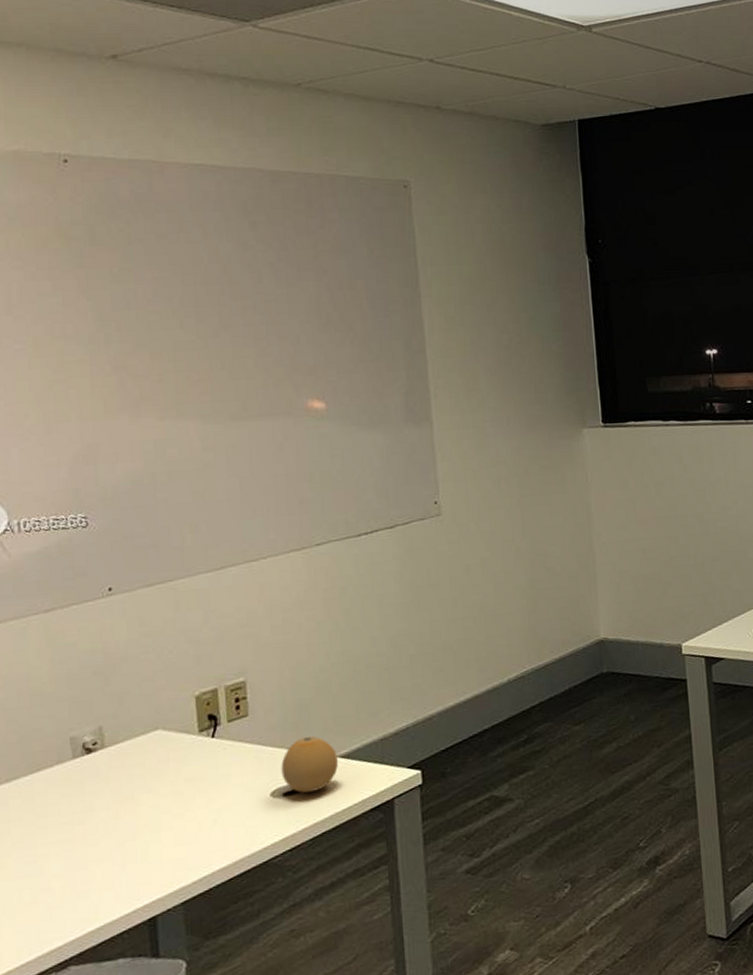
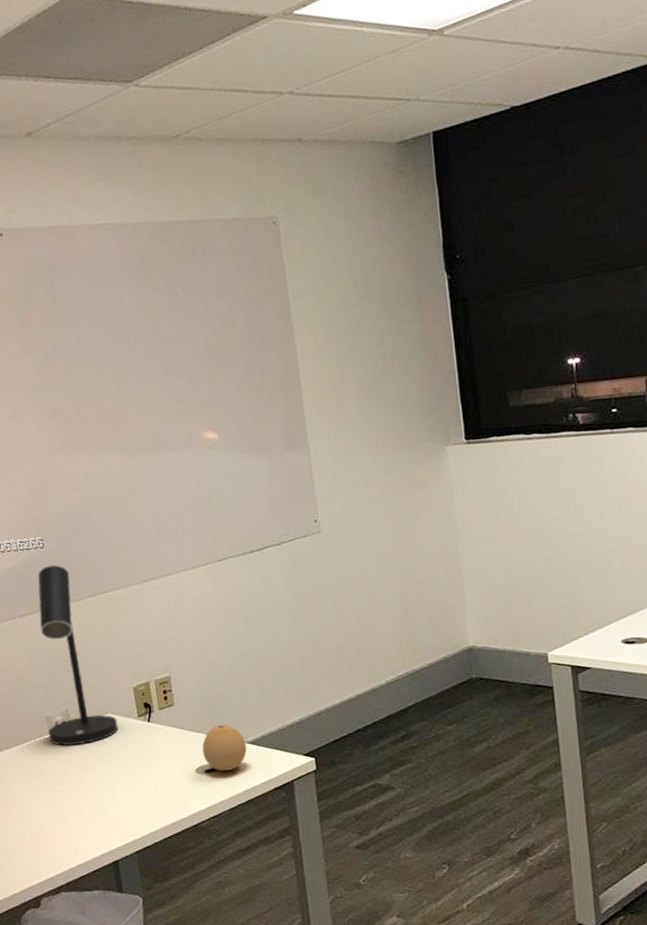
desk lamp: none [70,548,172,773] -> present [38,565,119,746]

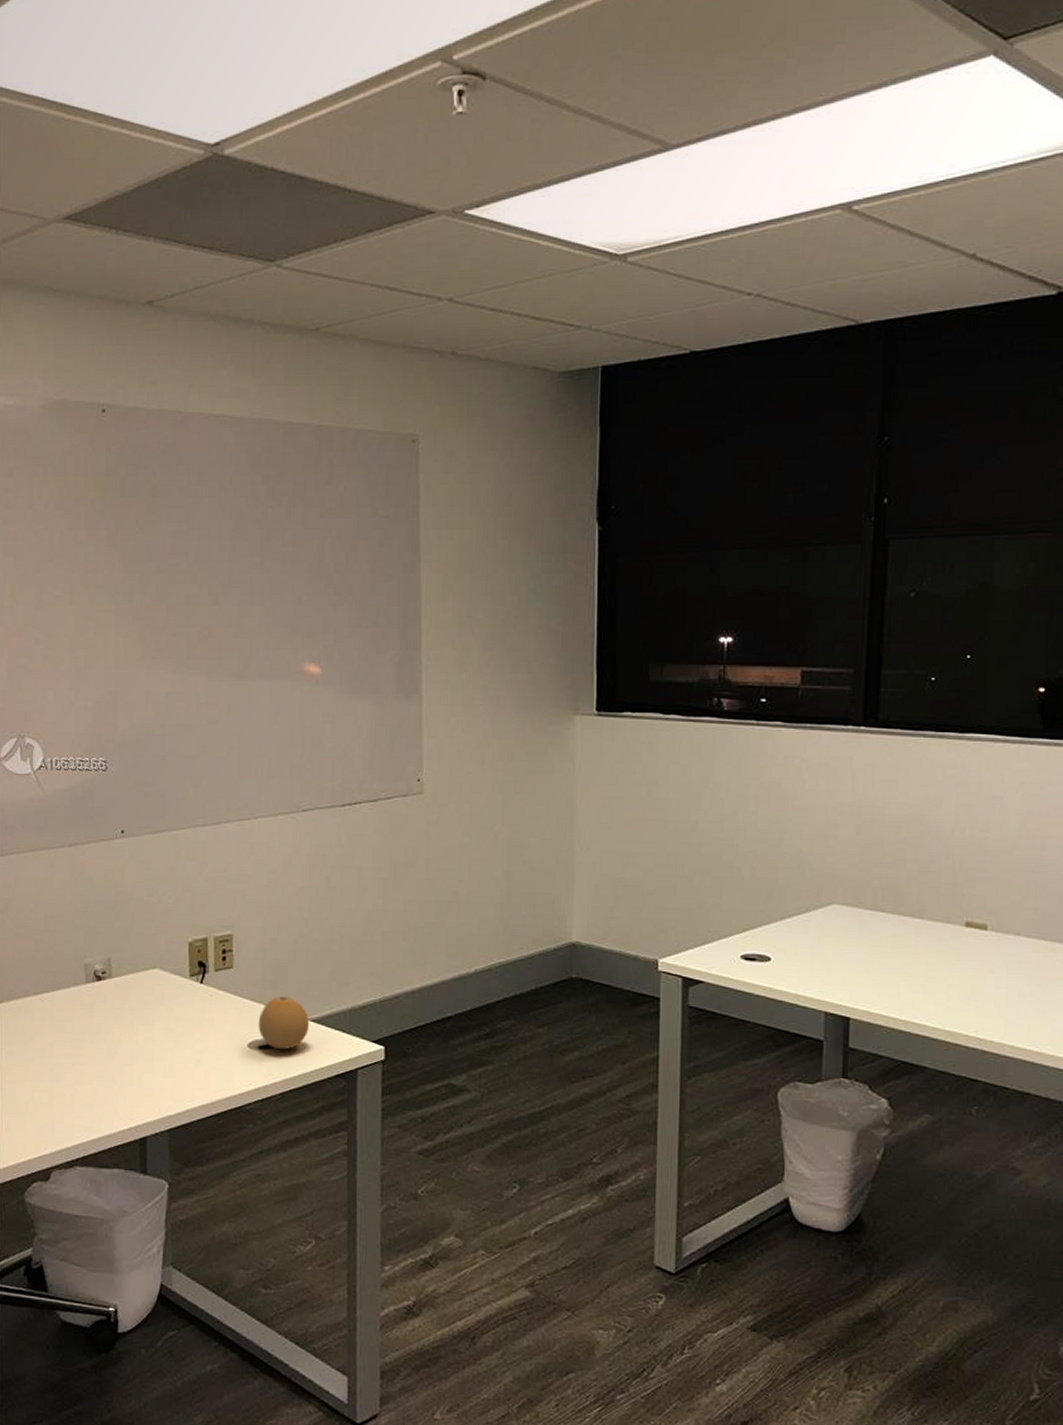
desk lamp: present [38,565,119,746] -> none [84,792,167,1000]

